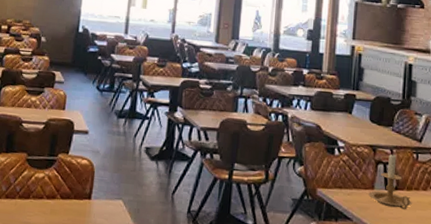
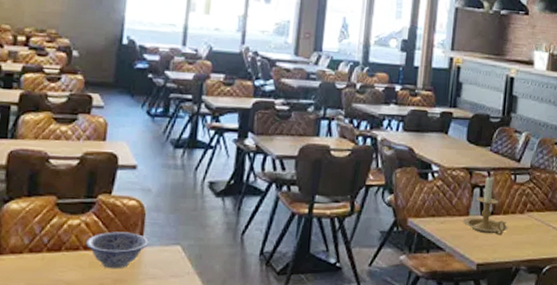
bowl: none [48,185,97,217] -> present [86,231,149,269]

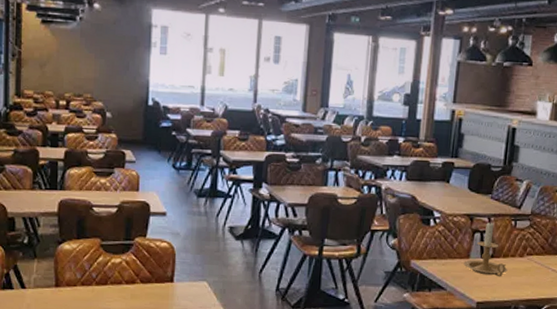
bowl: present [86,231,149,269] -> none [127,269,179,301]

